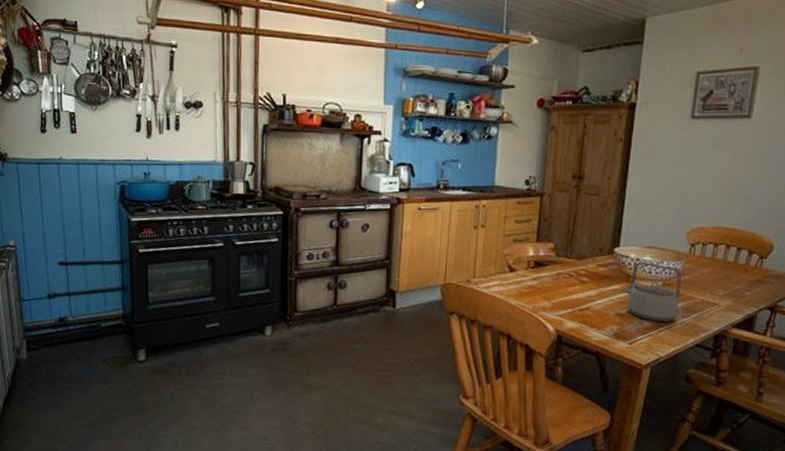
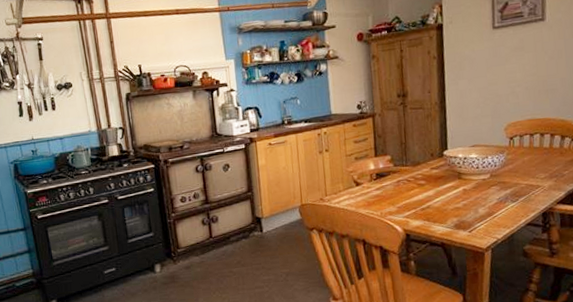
teapot: present [620,261,682,323] -> none [454,159,508,210]

